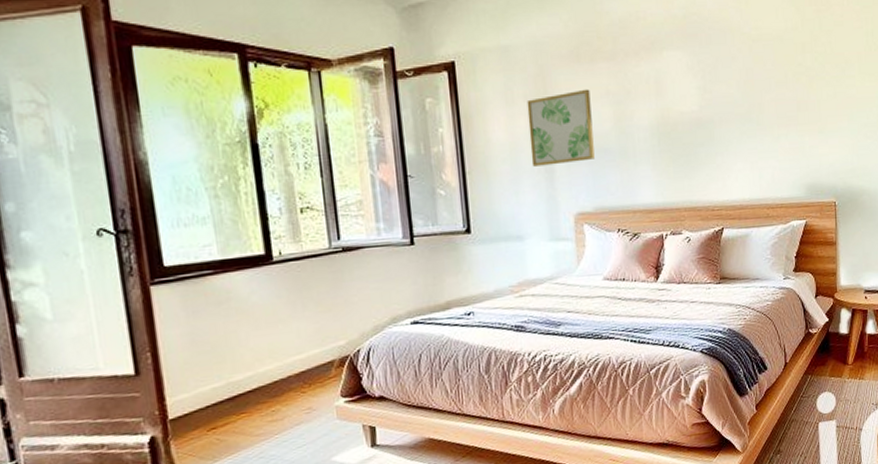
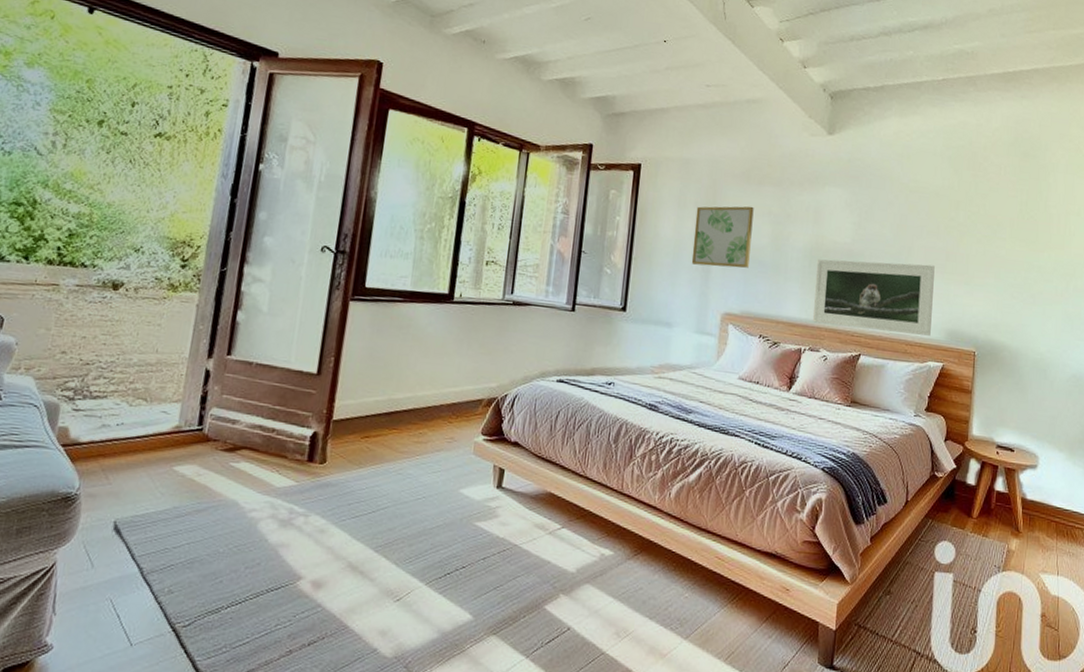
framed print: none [665,119,791,204] -> present [812,259,935,336]

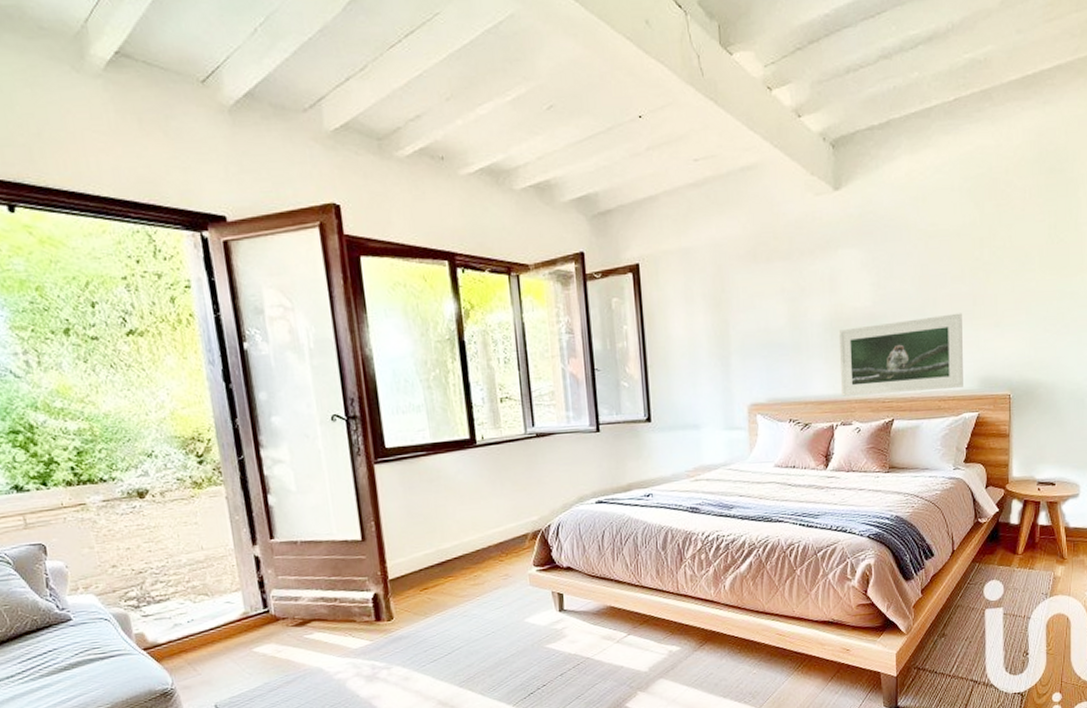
wall art: present [691,206,754,268] -> none [705,287,769,360]

